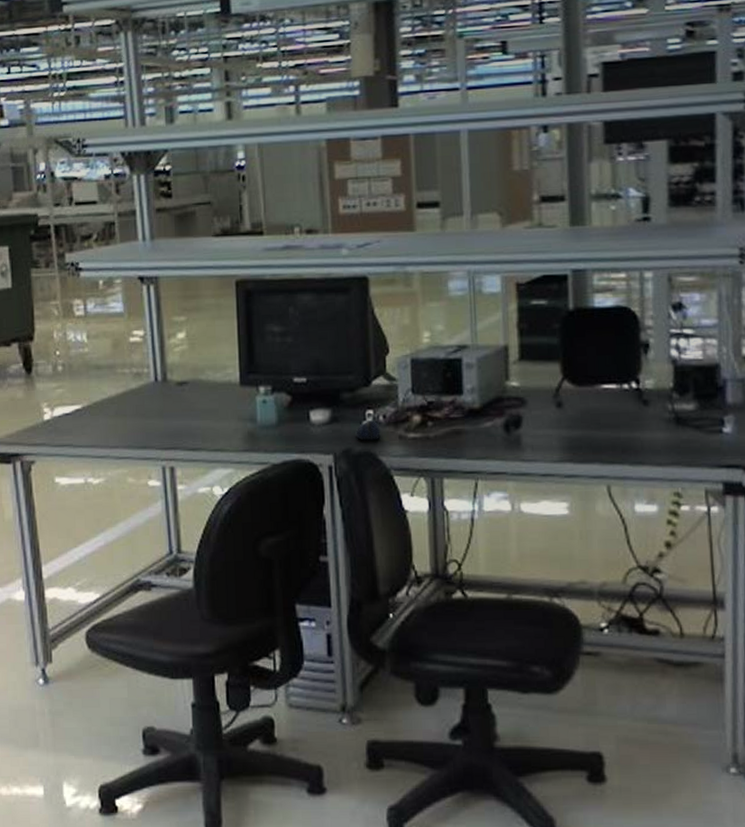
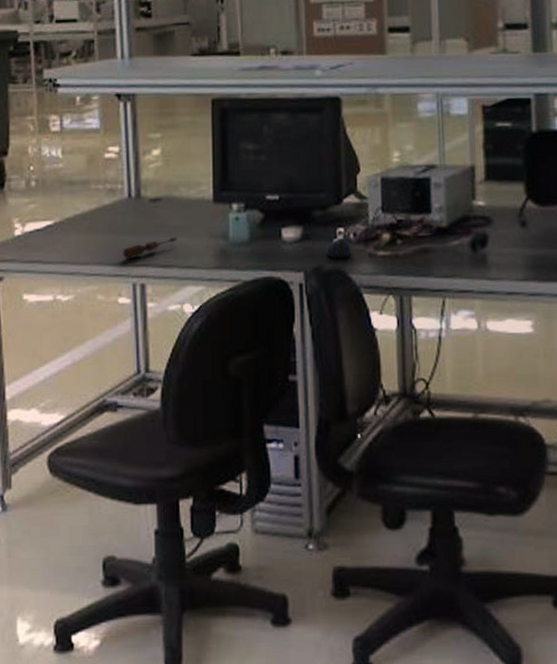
screwdriver: none [150,419,205,442] -> present [122,236,178,259]

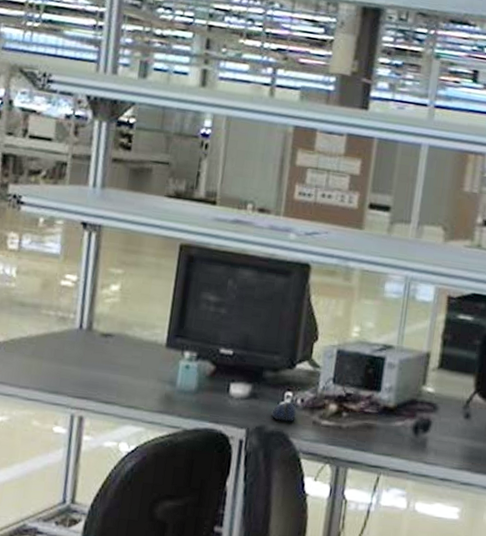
screwdriver: present [122,236,178,259] -> none [64,374,124,390]

